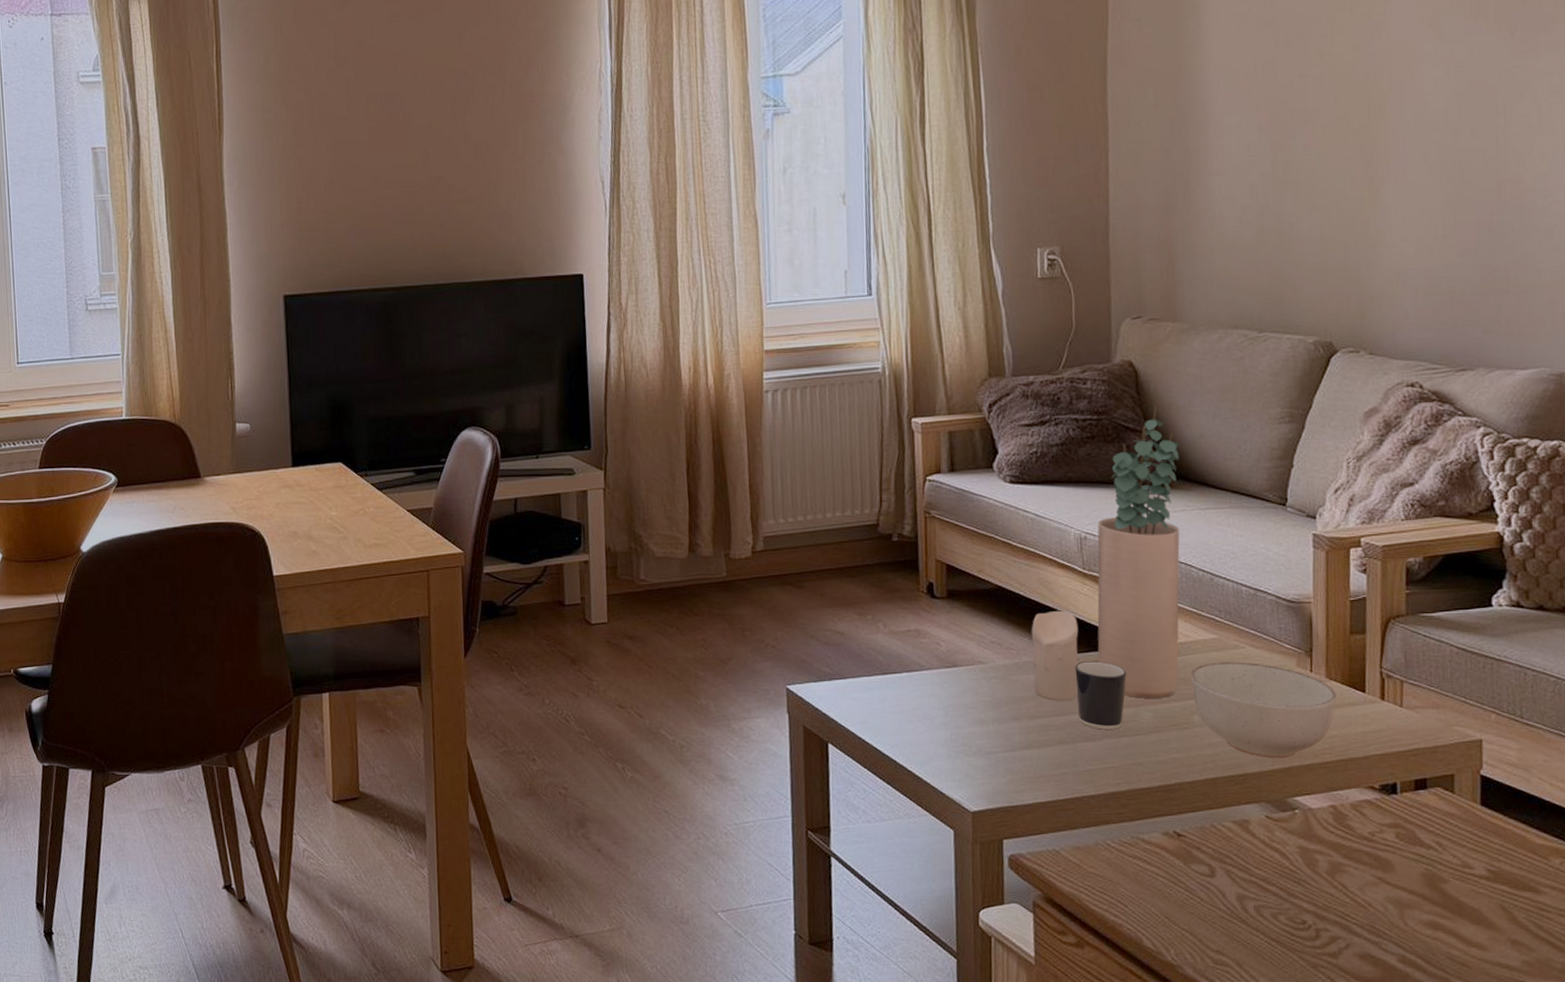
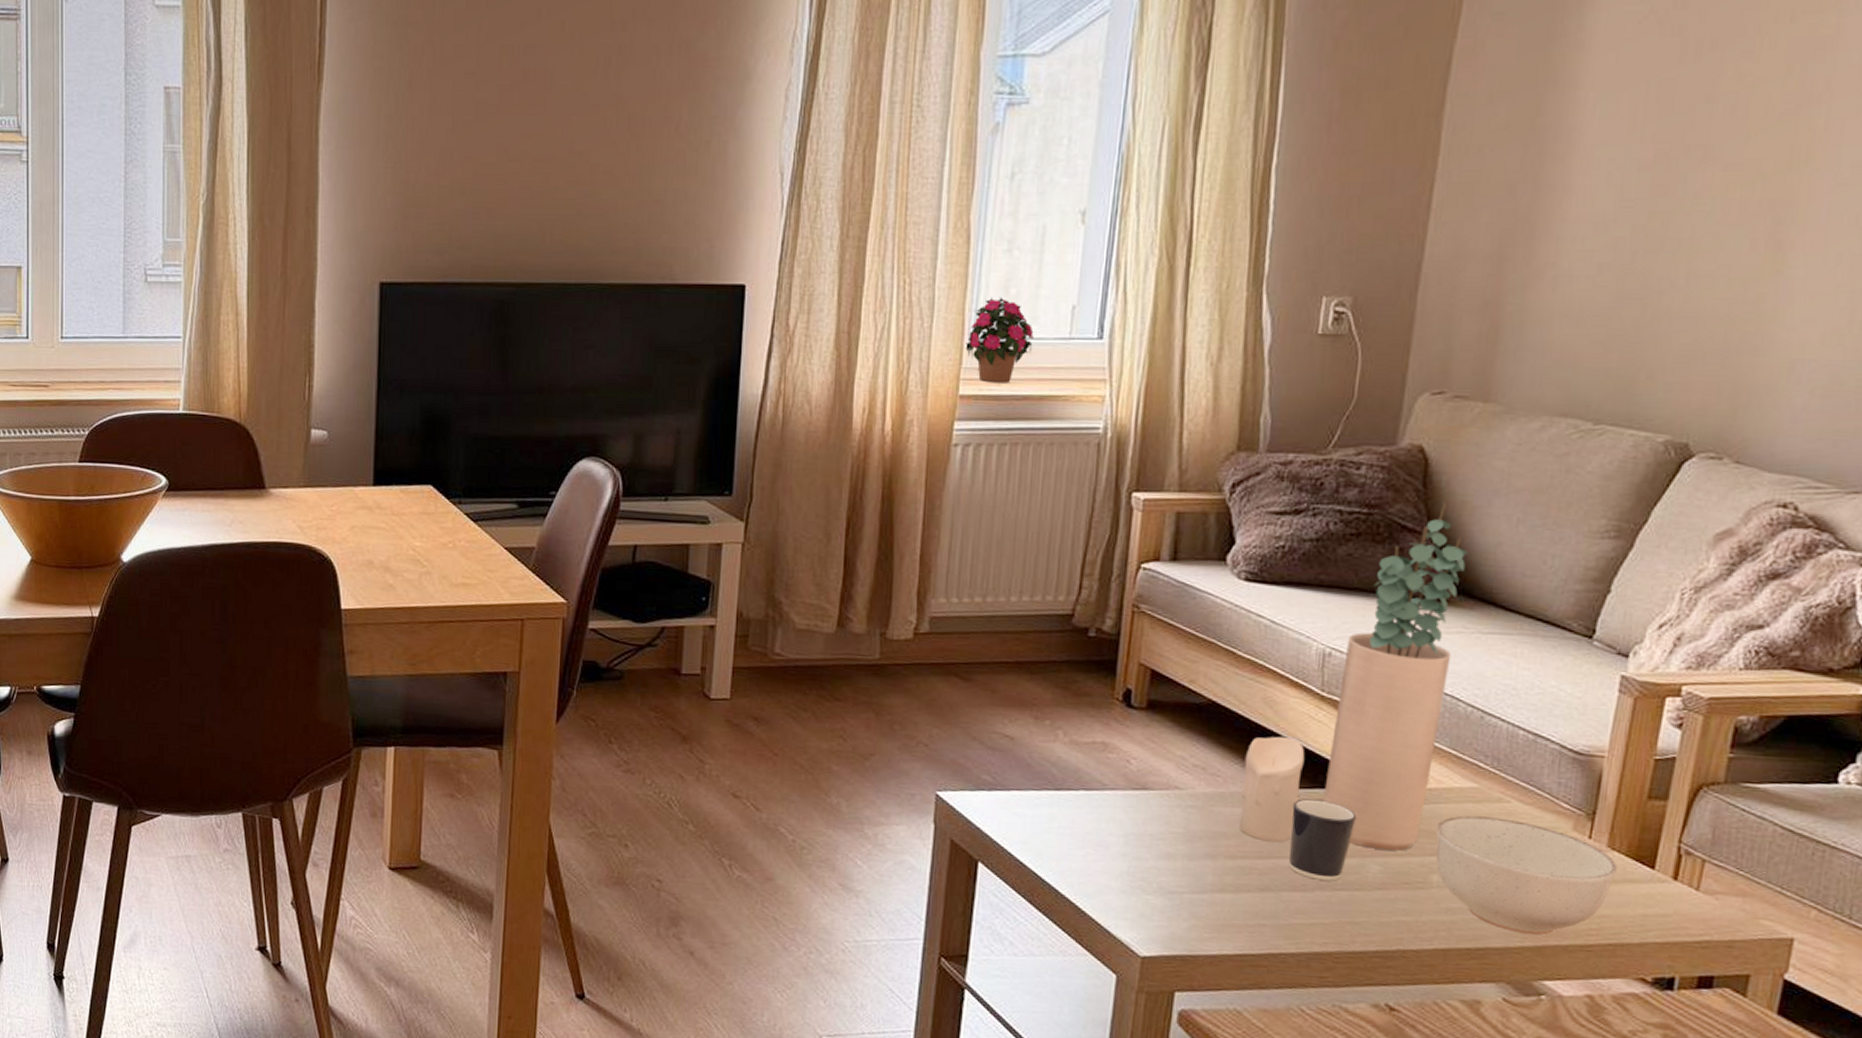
potted flower: none [764,268,818,339] -> present [965,297,1034,383]

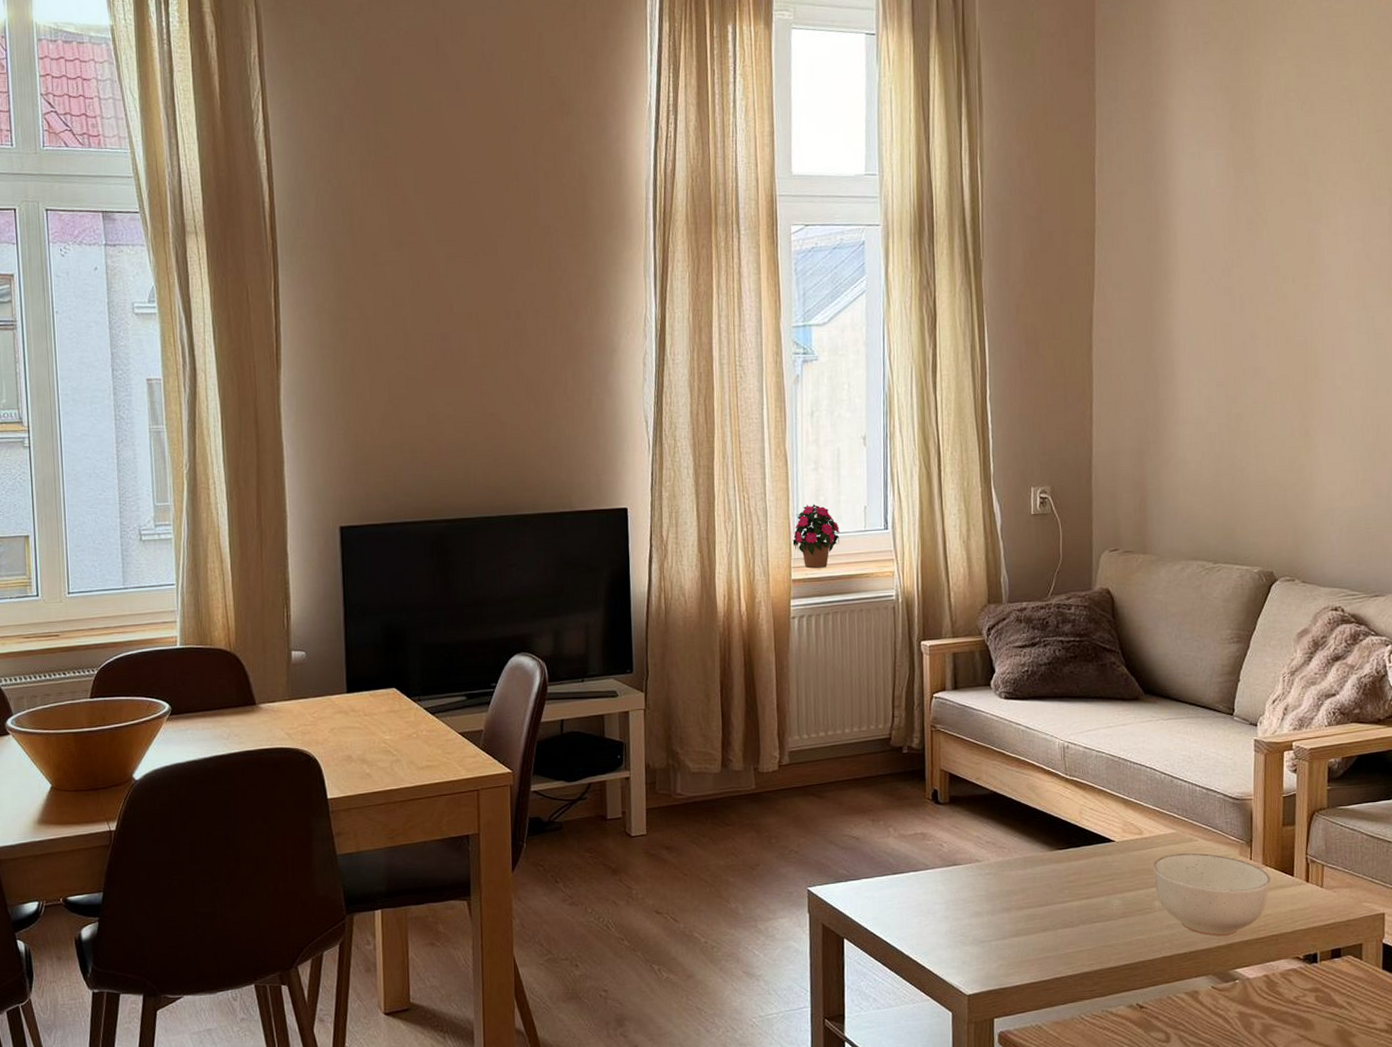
candle: present [1239,736,1305,842] -> none [1020,812,1061,893]
mug: present [1288,798,1357,881] -> none [1057,856,1101,917]
vase: present [1323,502,1468,851] -> none [1076,628,1148,888]

